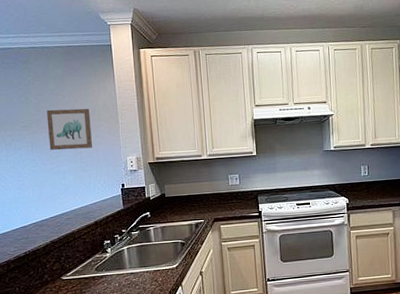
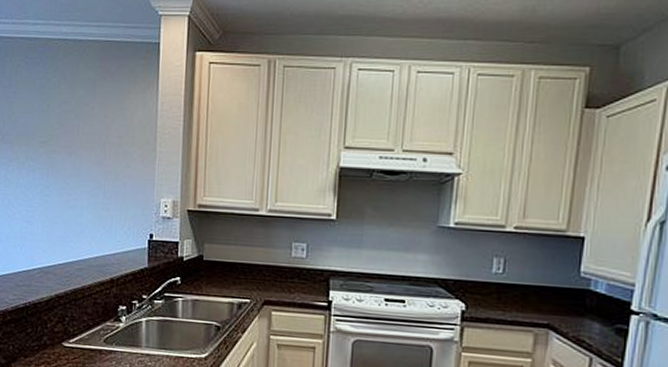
wall art: present [46,108,92,150] -> none [68,124,122,180]

